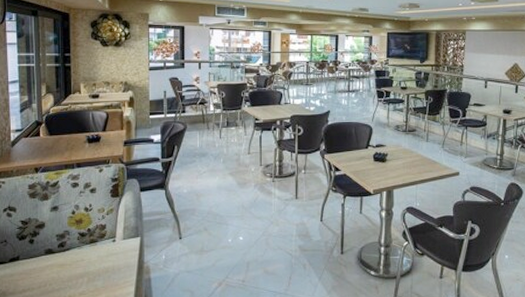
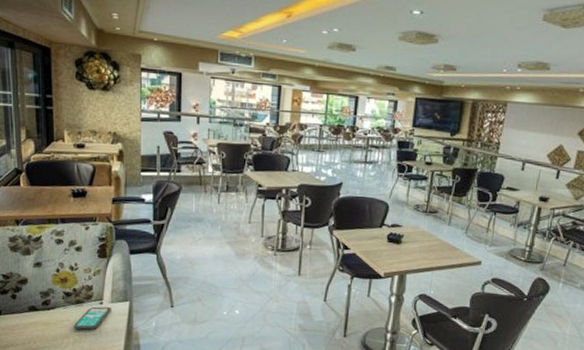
smartphone: none [87,244,123,268] -> present [73,306,111,330]

